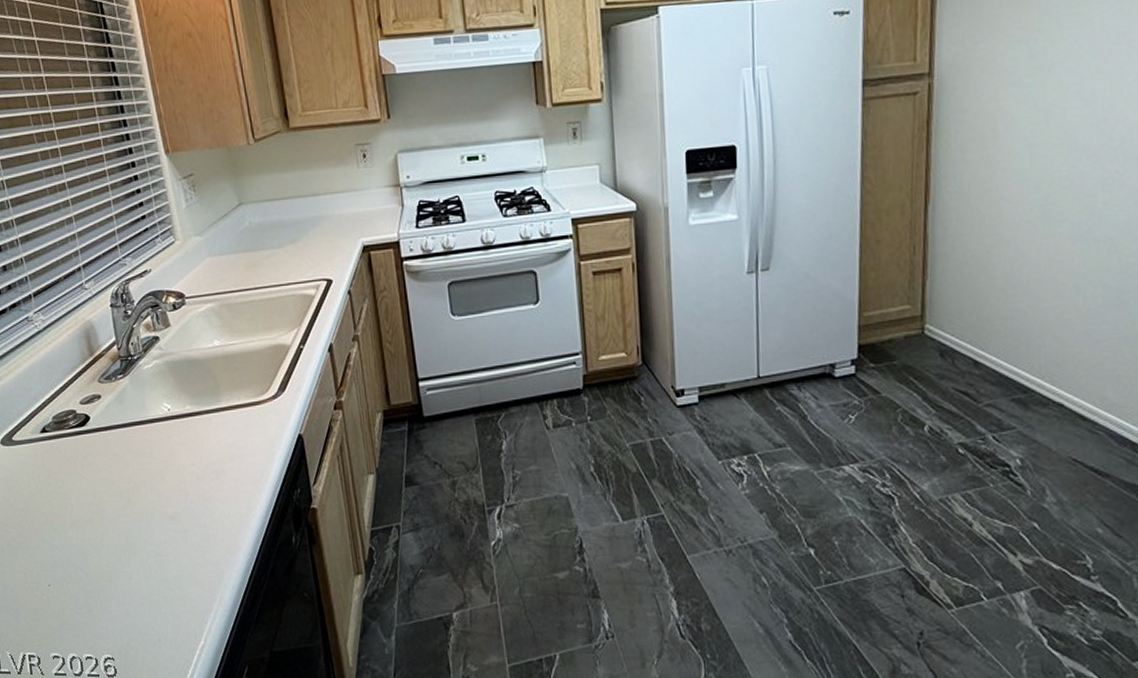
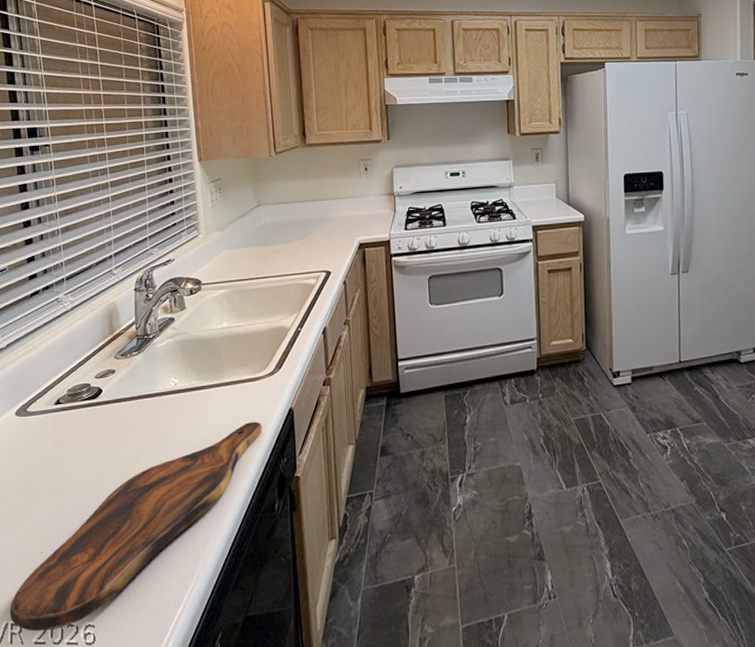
cutting board: none [24,449,271,663] -> present [9,421,263,632]

